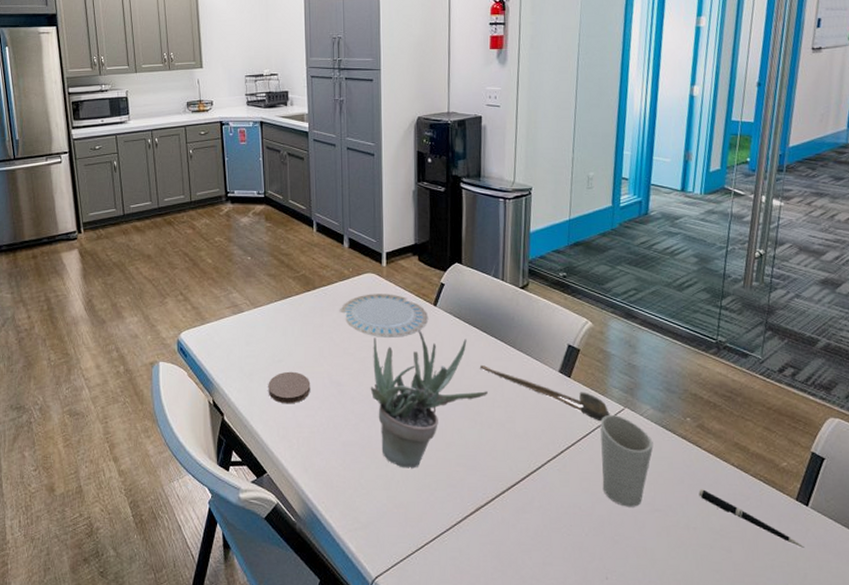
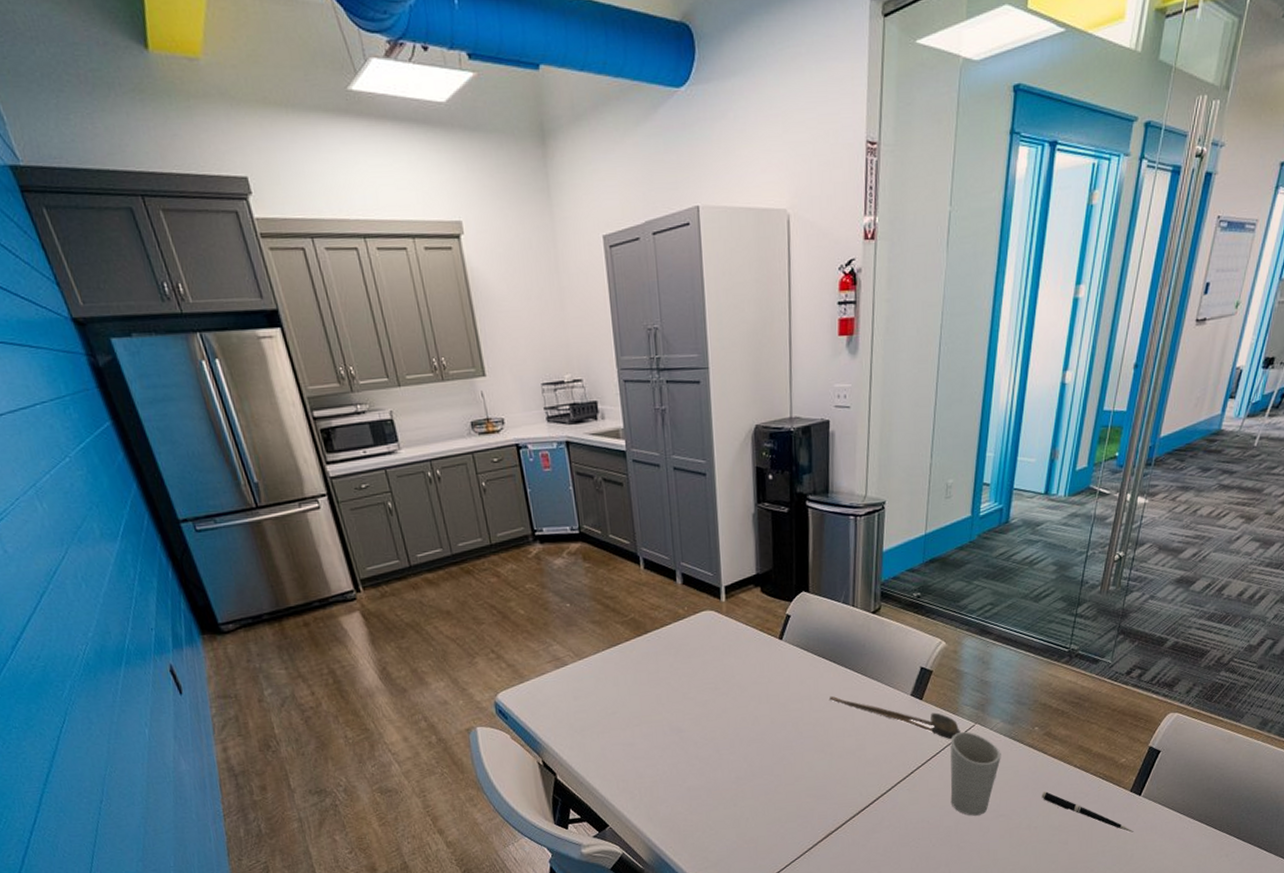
coaster: present [268,371,311,404] -> none [602,722,650,757]
plate: present [340,294,429,339] -> none [676,631,774,679]
succulent plant: present [370,330,489,468] -> none [714,666,839,806]

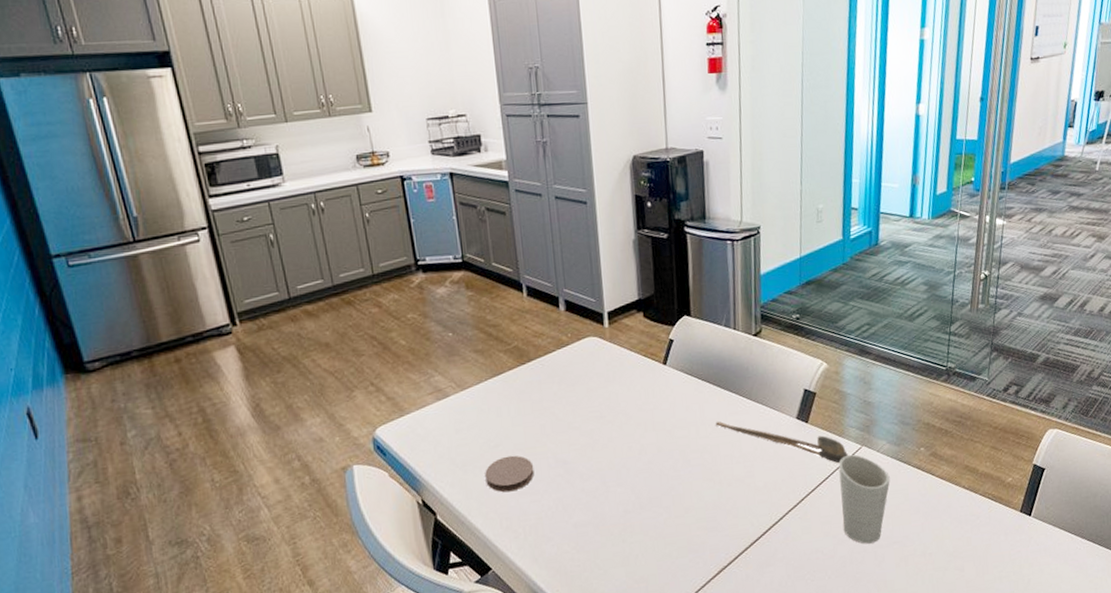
coaster: none [602,722,650,757] -> present [485,455,535,492]
pen: present [1041,790,1134,833] -> none [933,514,1028,556]

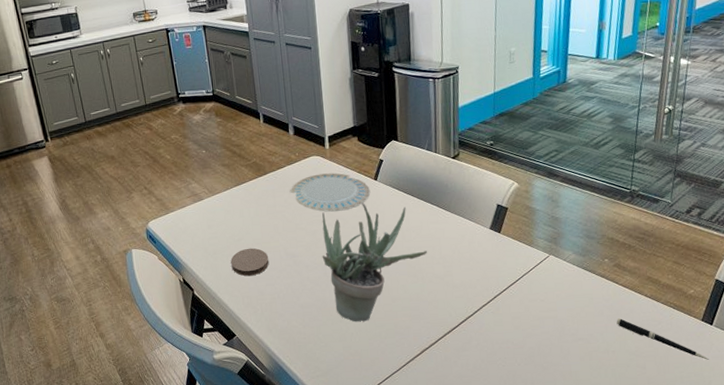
plate: none [560,357,659,407] -> present [290,173,371,212]
succulent plant: none [600,392,726,541] -> present [322,202,428,322]
spoon: present [716,421,848,464] -> none [419,228,537,269]
cup: present [838,454,890,544] -> none [528,261,576,339]
pen: none [933,514,1028,556] -> present [616,317,709,360]

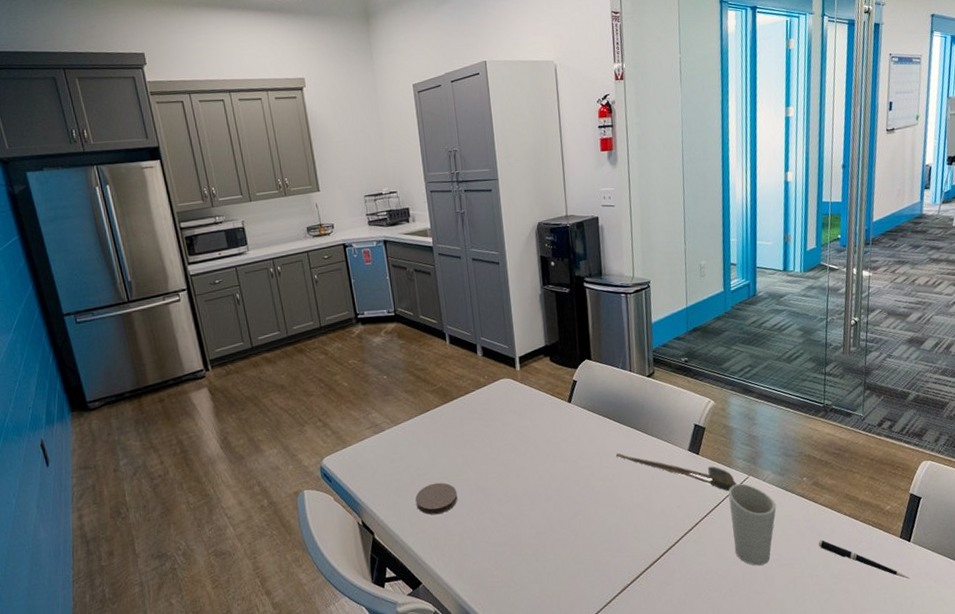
plate: present [290,173,371,212] -> none [479,396,565,440]
succulent plant: present [322,202,428,322] -> none [514,427,626,561]
spoon: none [419,228,537,269] -> present [616,452,737,492]
cup: none [528,261,576,339] -> present [728,483,777,566]

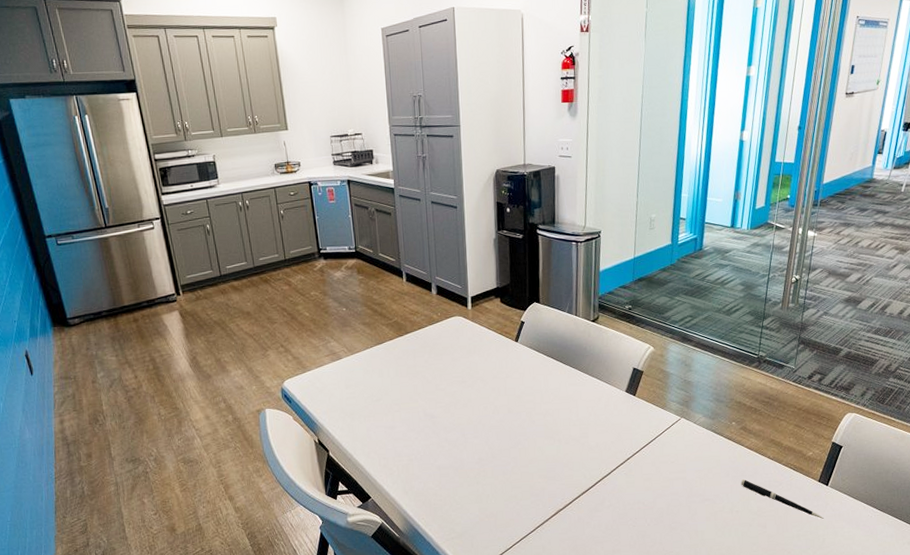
coaster: present [415,482,458,515] -> none [368,408,408,438]
spoon: present [616,452,737,492] -> none [557,390,669,431]
cup: present [728,483,777,566] -> none [660,424,705,499]

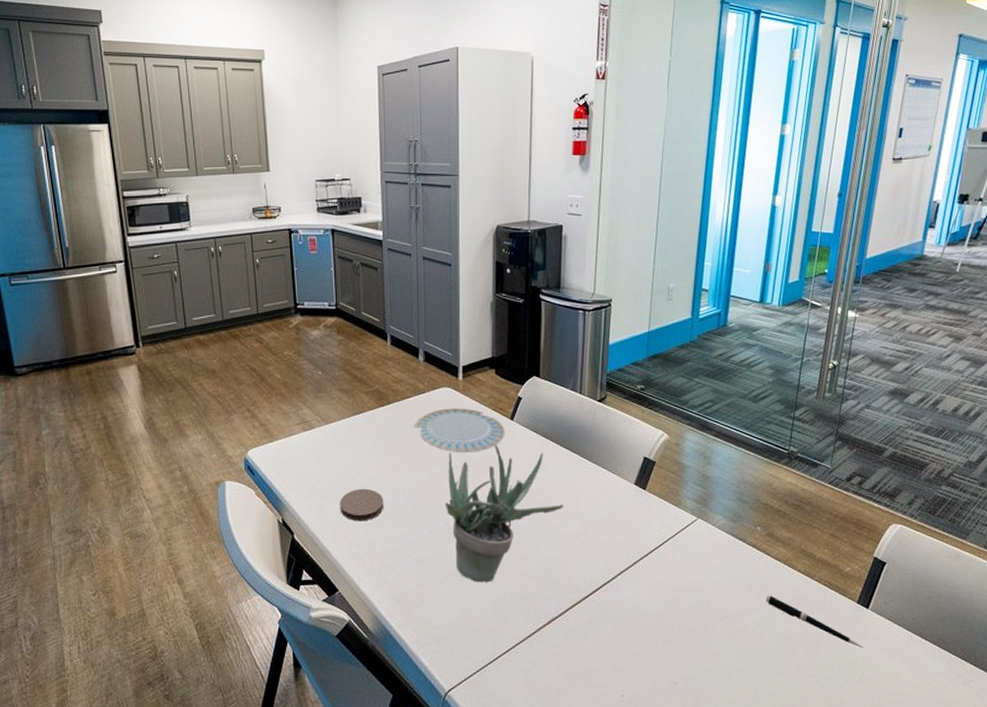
coaster: none [368,408,408,438] -> present [340,488,384,522]
plate: none [431,333,511,374] -> present [415,408,505,454]
succulent plant: none [461,364,565,484] -> present [445,444,564,583]

